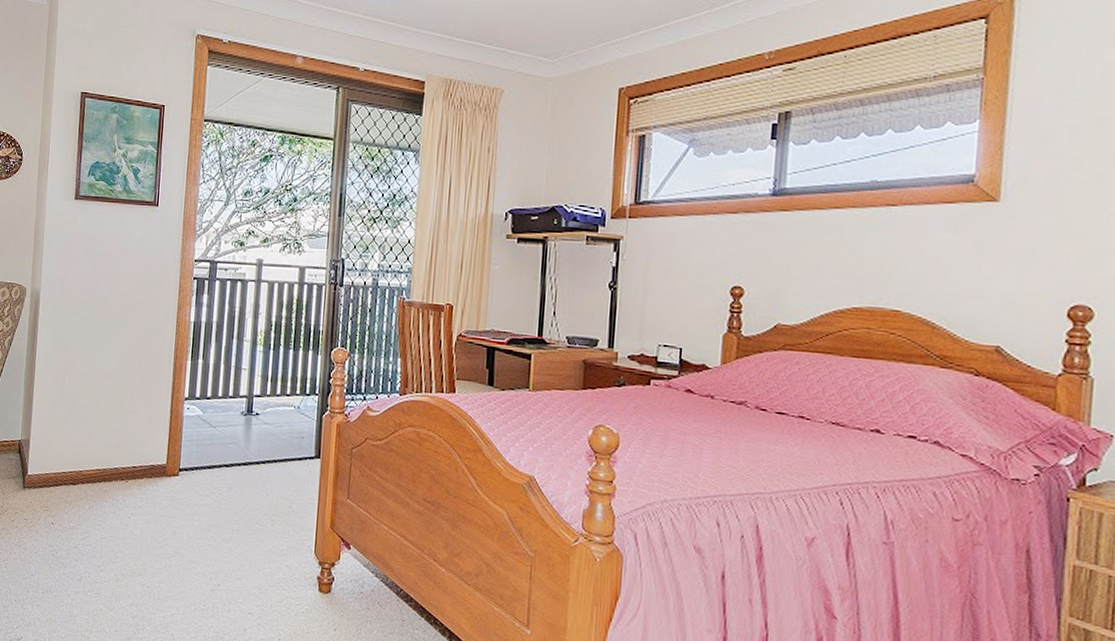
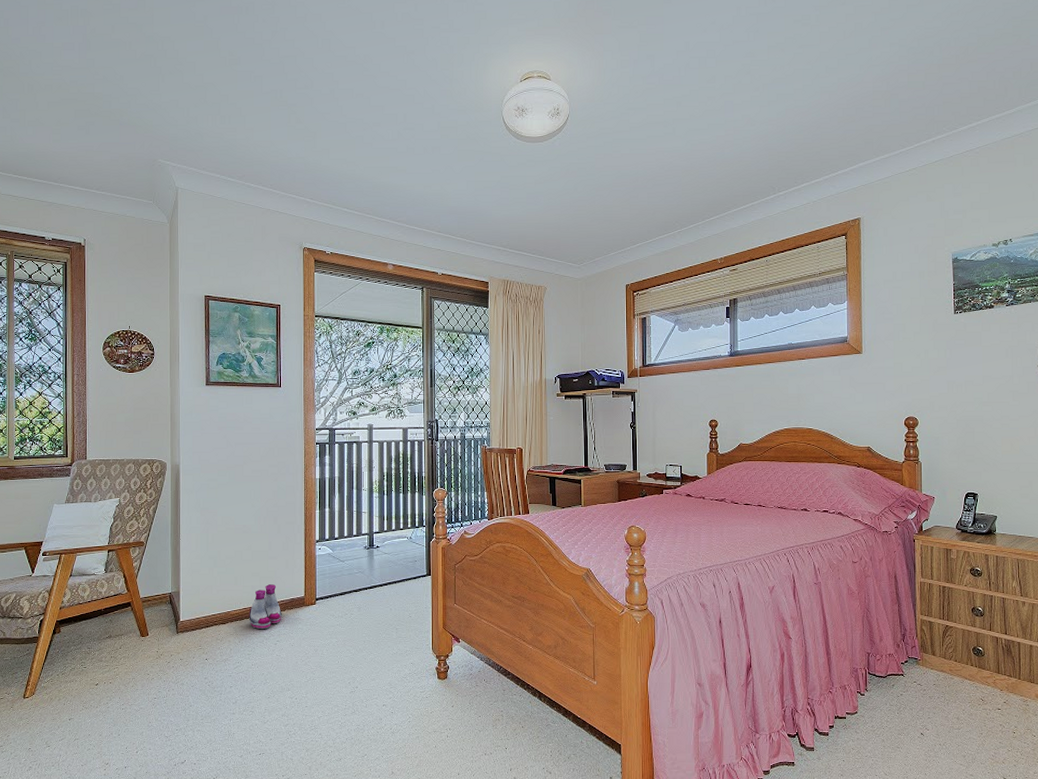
boots: none [102,444,140,498] -> present [249,584,282,629]

